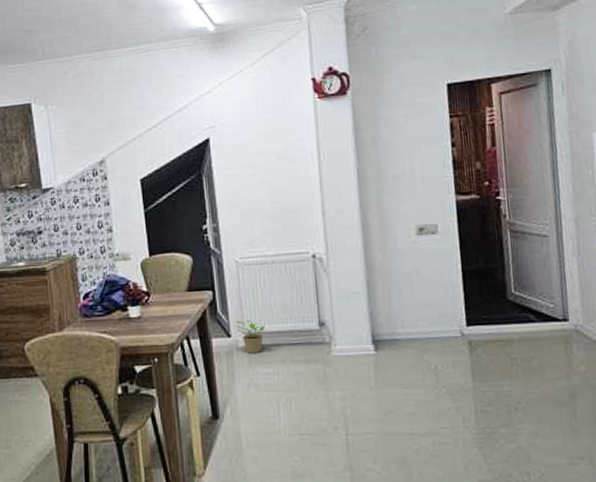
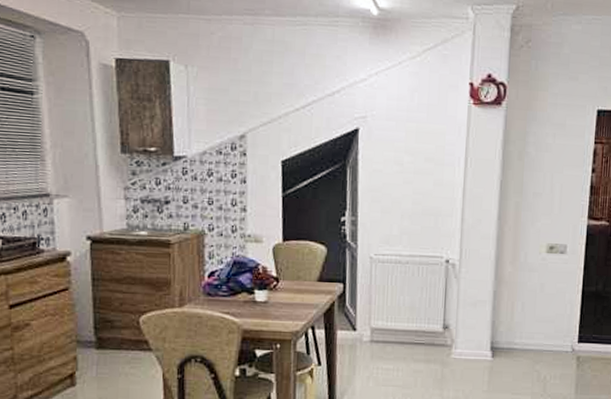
potted plant: present [234,319,265,353] -> none [361,315,392,349]

